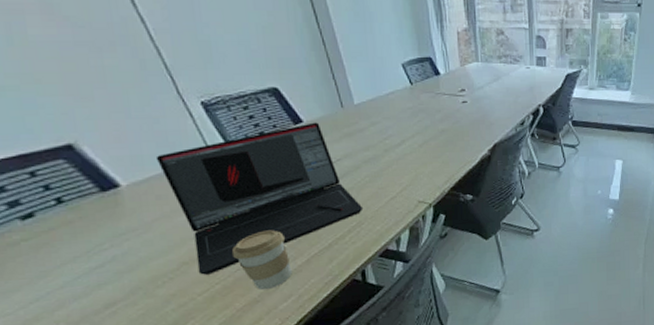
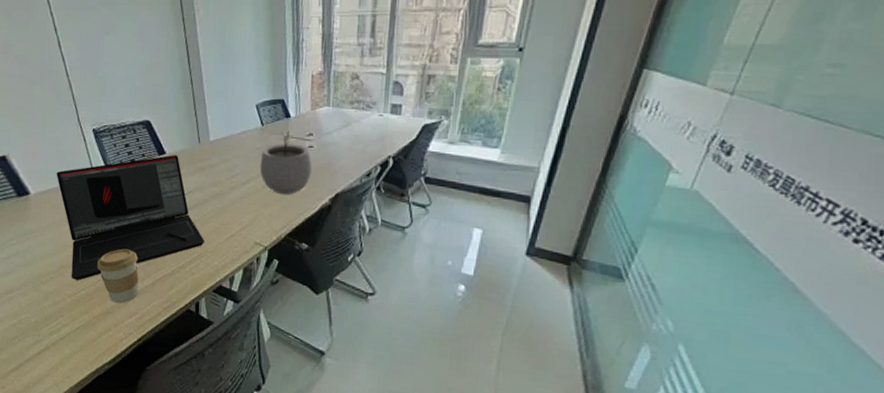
plant pot: none [413,89,468,152] -> present [259,131,312,195]

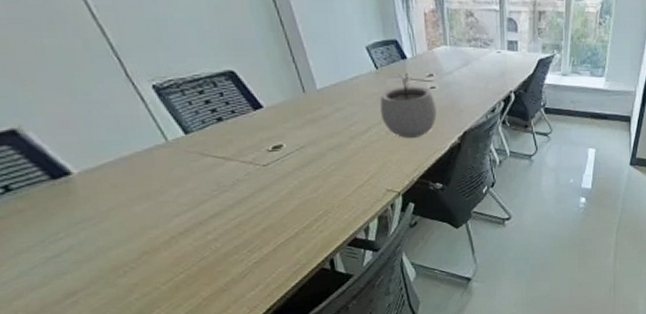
laptop: present [56,154,205,281] -> none [107,108,330,264]
coffee cup: present [96,248,140,304] -> none [194,219,259,279]

